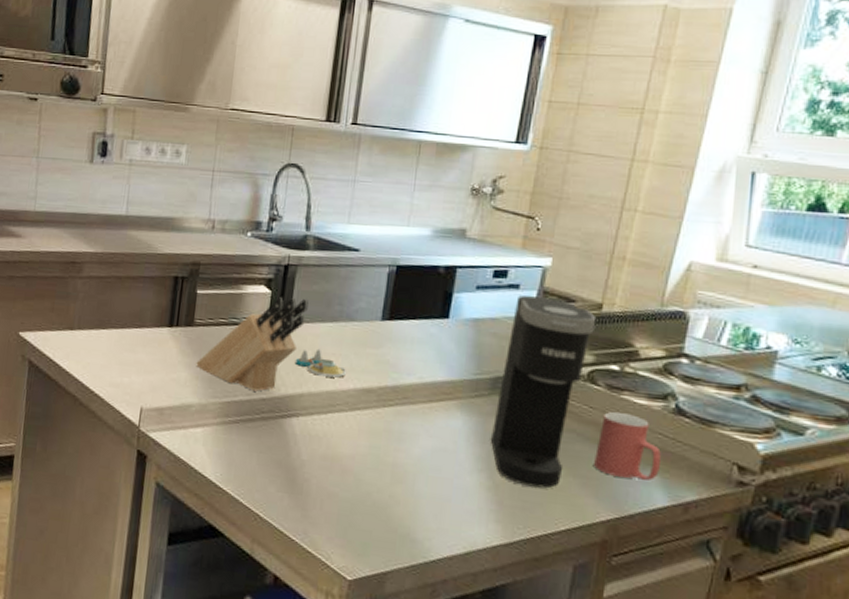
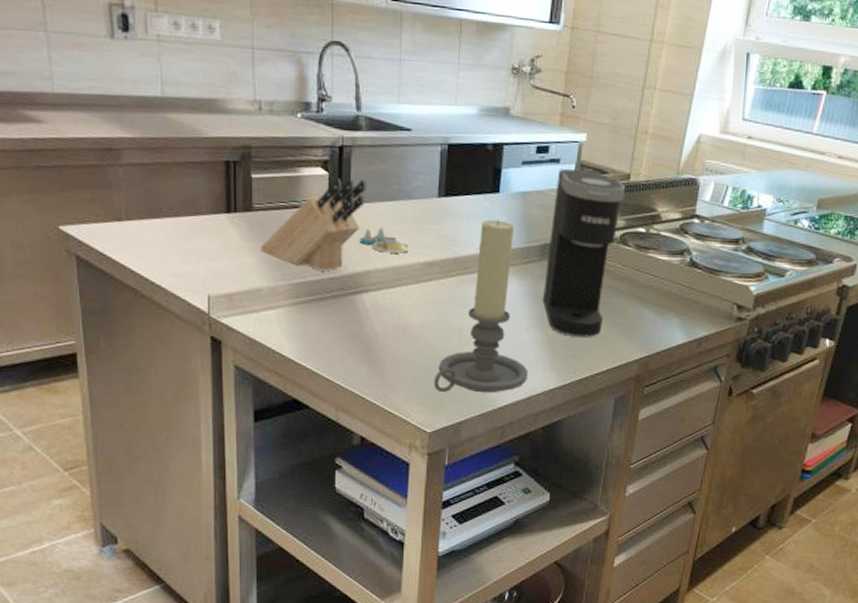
candle holder: none [359,346,469,543] -> present [434,219,529,393]
mug: present [594,412,662,481] -> none [628,268,680,323]

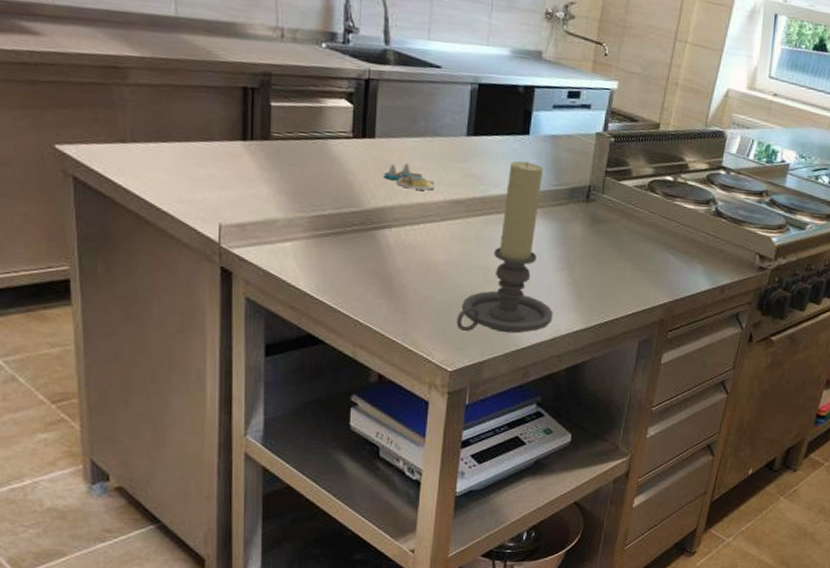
knife block: present [260,178,367,271] -> none [277,111,393,205]
coffee maker: present [543,168,626,337] -> none [570,114,655,281]

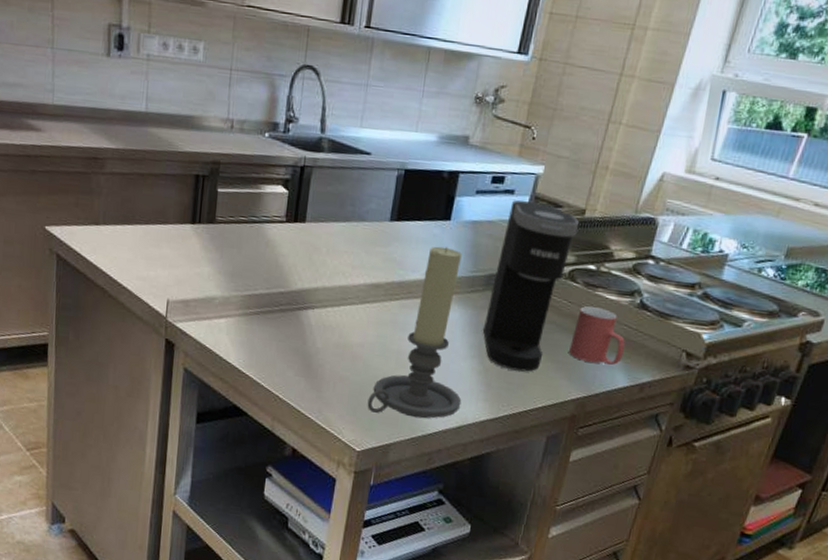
salt and pepper shaker set: present [383,163,435,191] -> none [310,246,357,274]
coffee maker: none [570,114,655,281] -> present [483,200,580,372]
mug: none [654,215,705,270] -> present [569,306,625,365]

